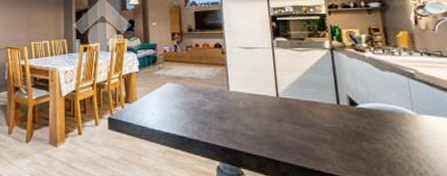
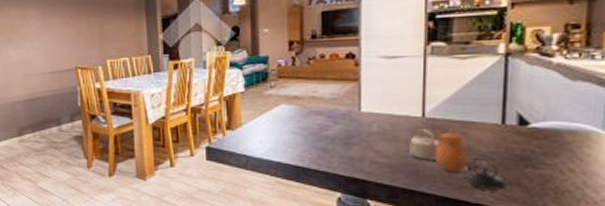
teapot: none [269,107,351,161] -> present [409,128,508,190]

